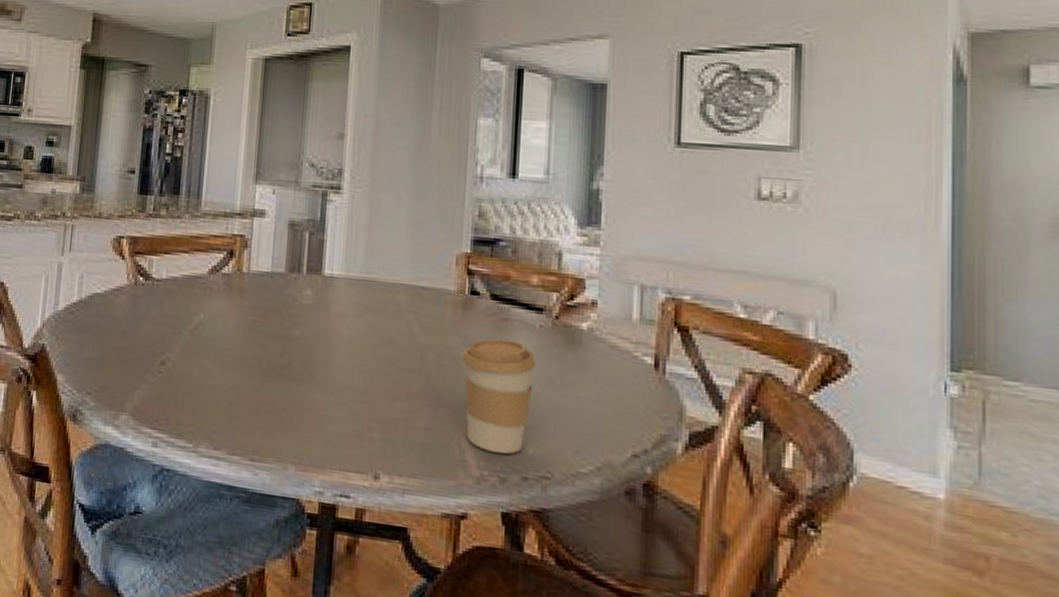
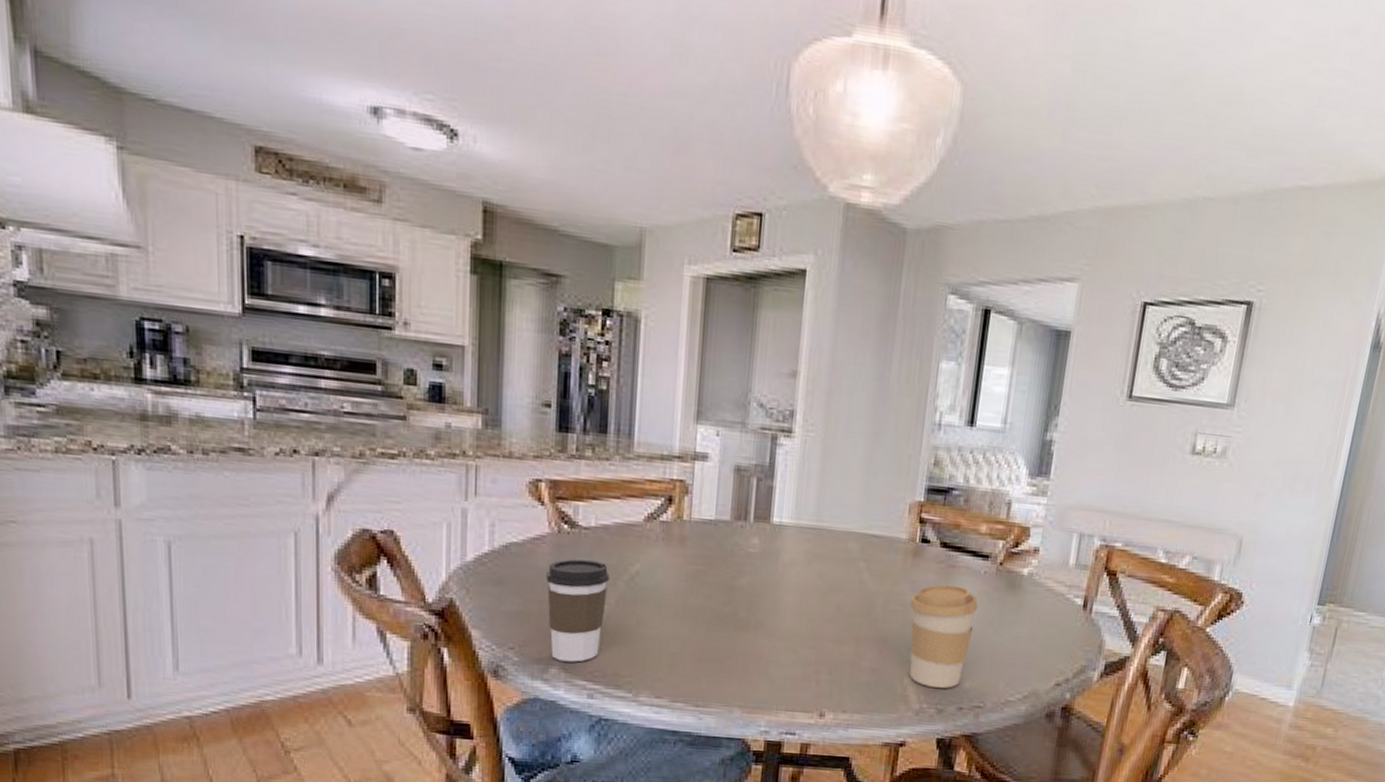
coffee cup: none [122,309,177,409] -> present [546,559,609,662]

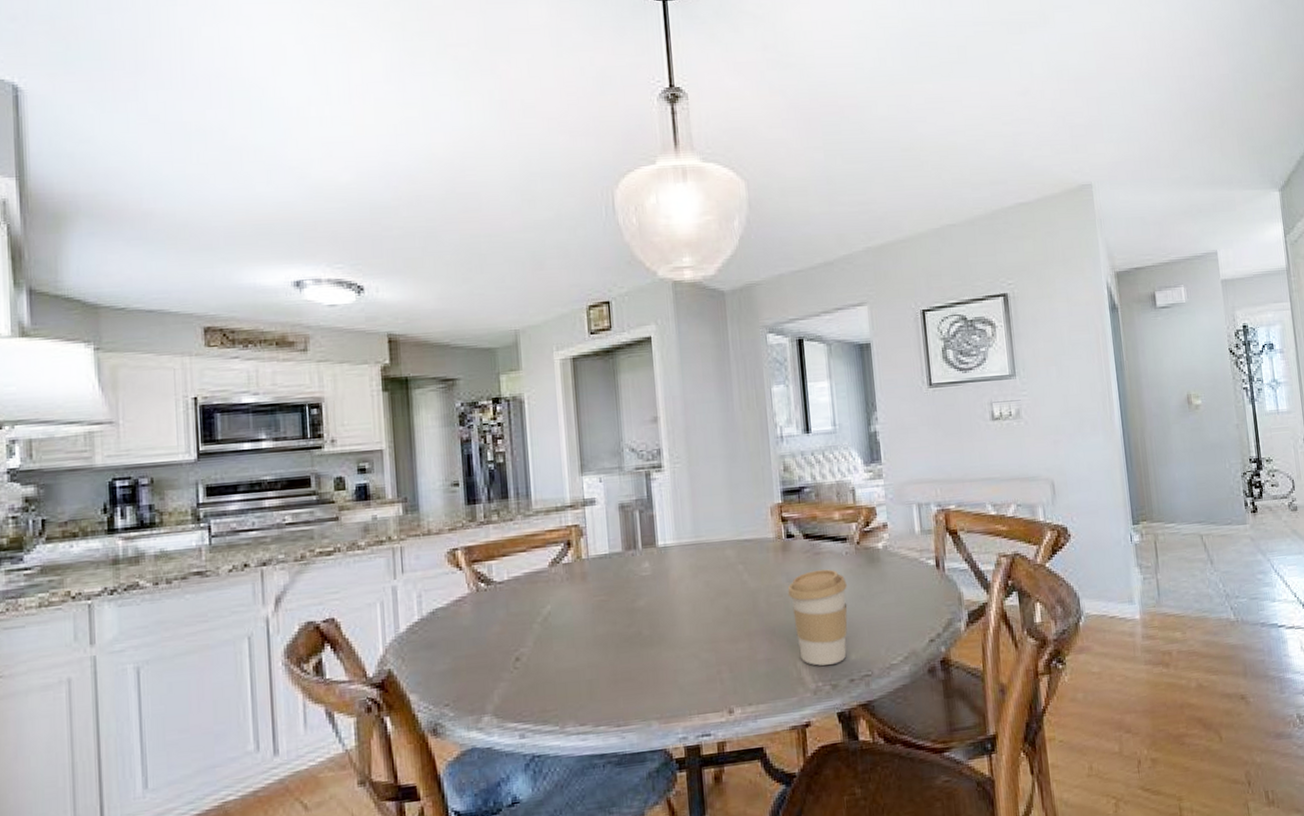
coffee cup: present [546,559,609,662] -> none [470,610,526,709]

